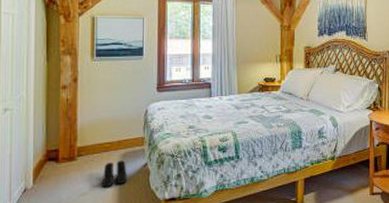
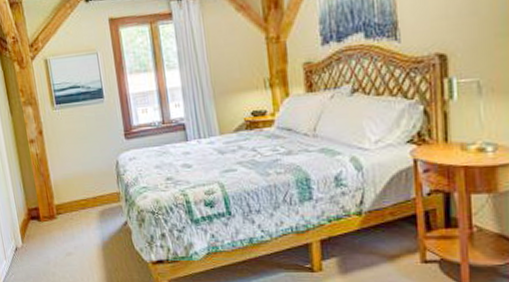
boots: present [102,160,127,187] -> none [84,218,109,247]

